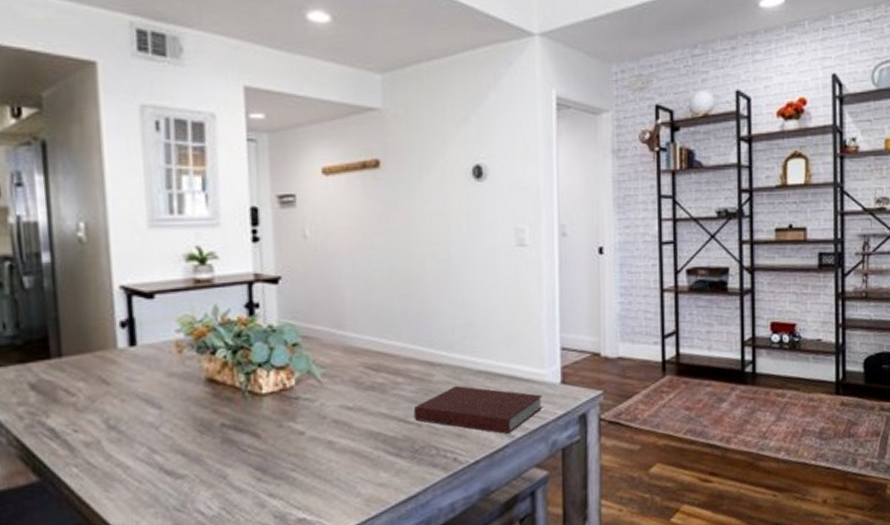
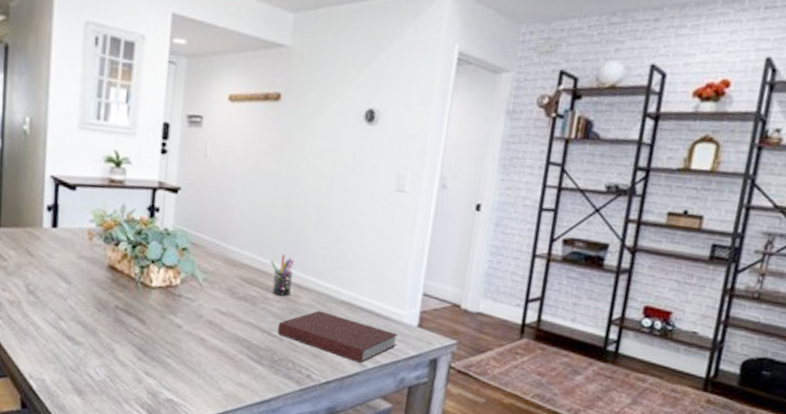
pen holder: none [394,331,422,377] -> present [269,254,295,296]

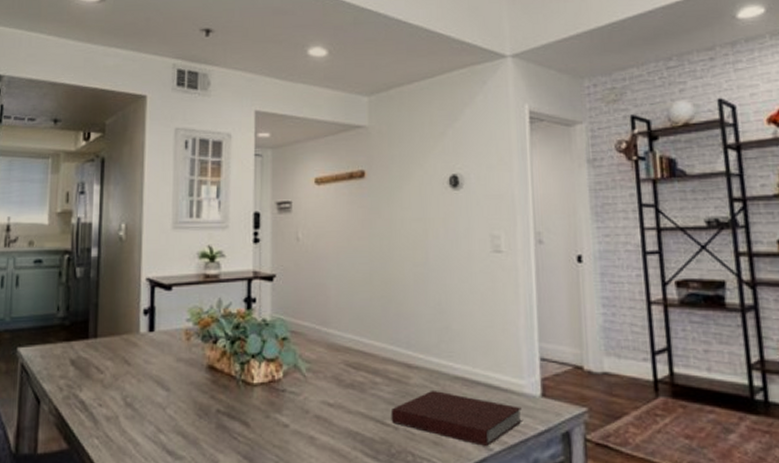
pen holder: present [269,254,295,296] -> none [374,332,400,378]

